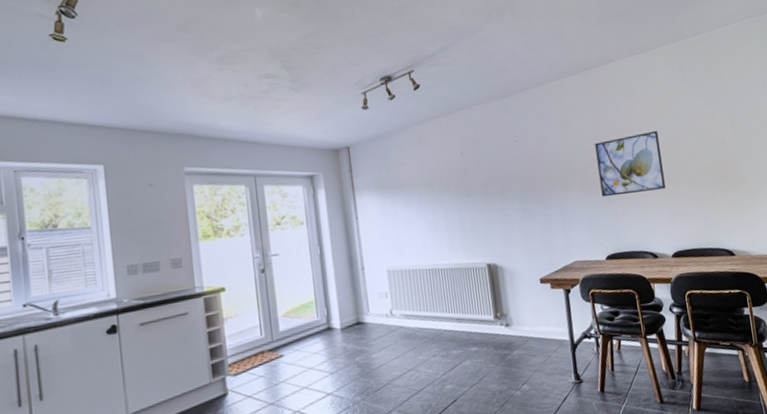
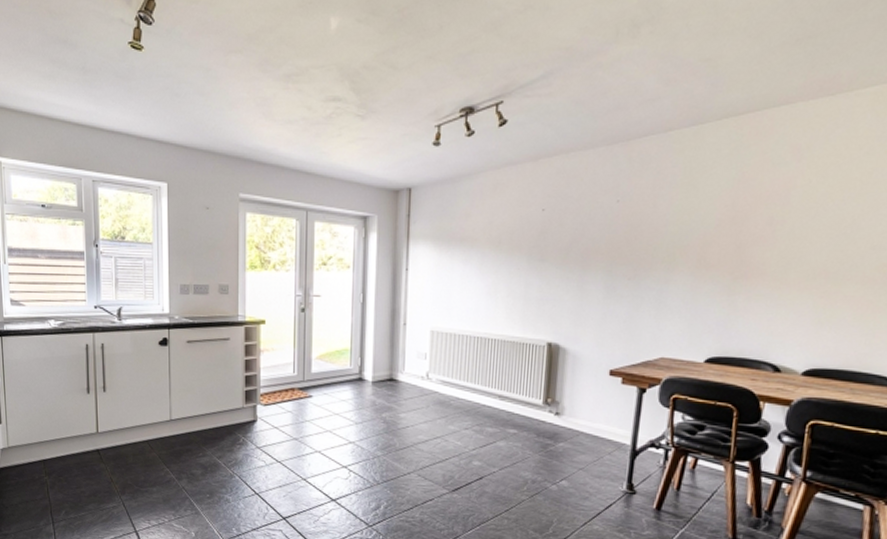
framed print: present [595,130,666,197] -> none [720,206,831,287]

